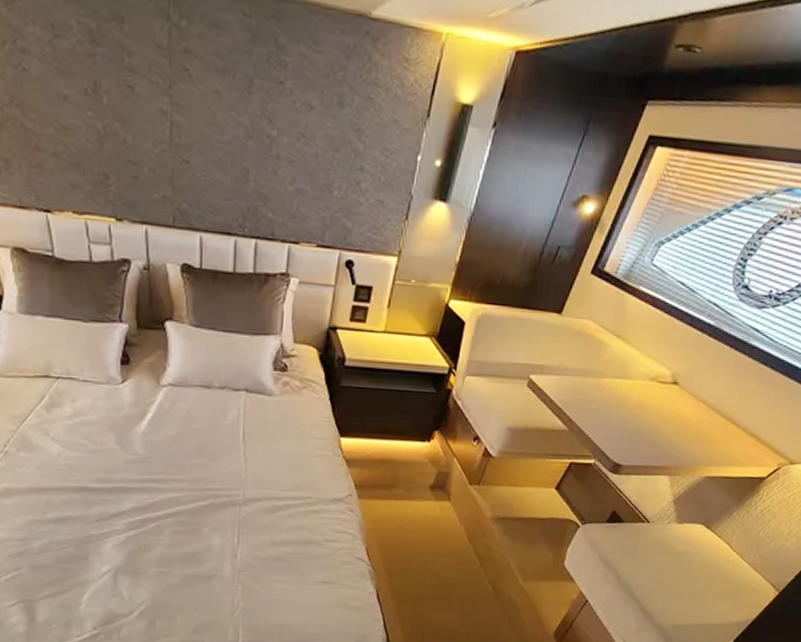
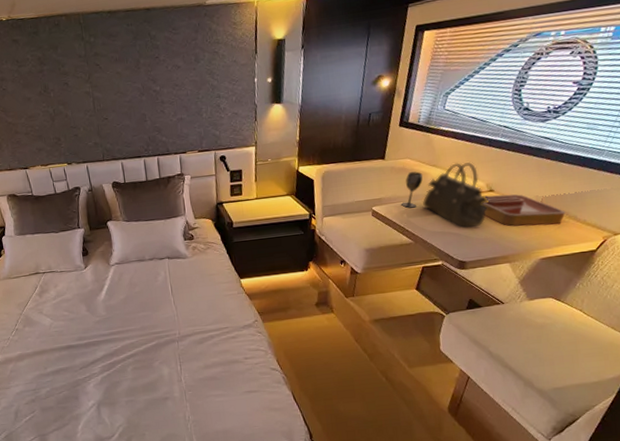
wine glass: none [566,338,603,386] -> present [401,171,424,208]
shoulder bag: none [591,338,670,425] -> present [421,162,490,228]
decorative tray: none [659,385,749,440] -> present [482,194,566,227]

